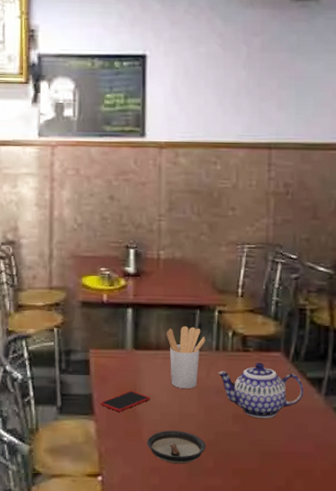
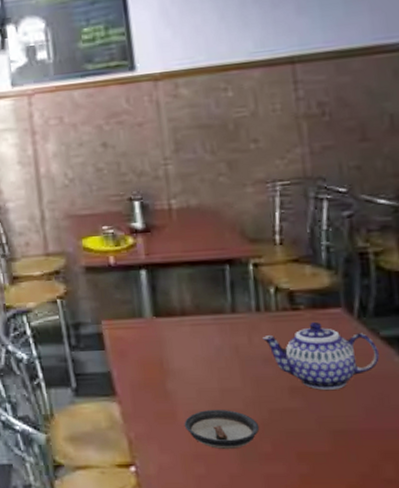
smartphone: present [100,391,150,412] -> none [122,365,181,391]
utensil holder: present [166,326,206,389] -> none [191,285,242,359]

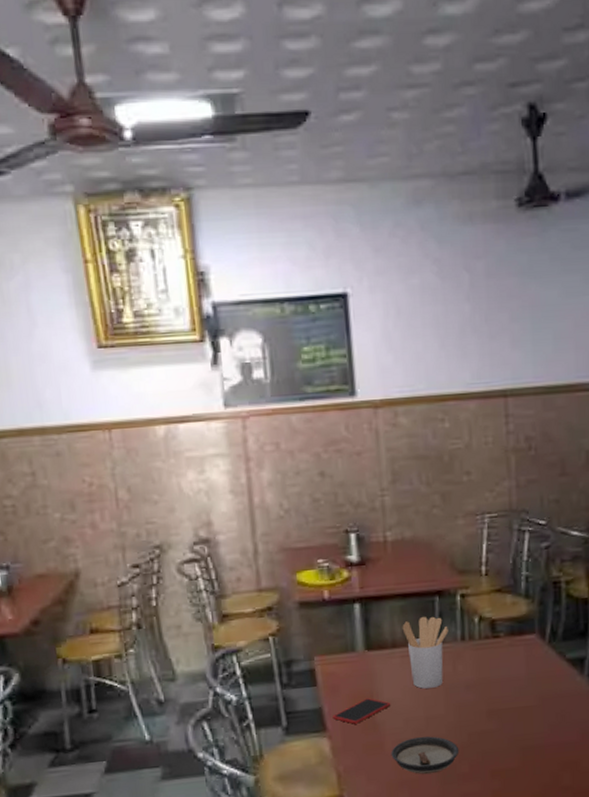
smartphone: none [122,365,181,391] -> present [332,698,390,724]
utensil holder: none [191,285,242,359] -> present [402,616,449,689]
teapot: present [263,321,379,391] -> none [466,647,564,712]

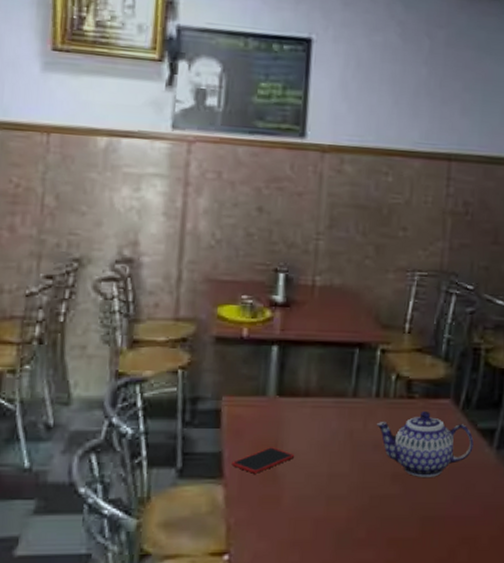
saucer: present [391,736,460,775] -> none [287,494,359,537]
utensil holder: present [402,616,449,689] -> none [317,368,364,443]
teapot: none [466,647,564,712] -> present [377,410,474,478]

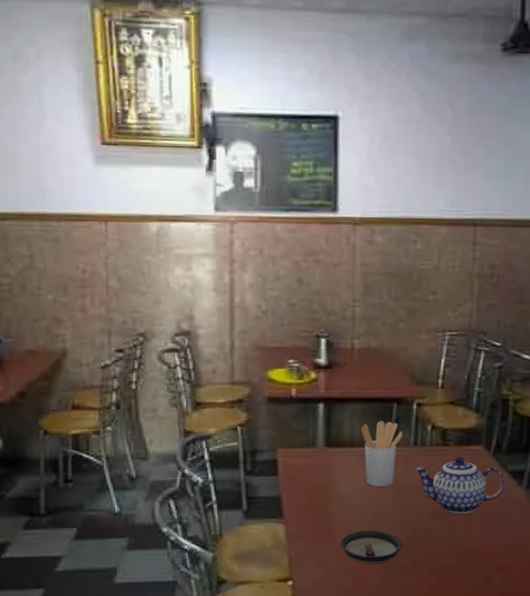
smartphone: present [231,447,294,474] -> none [289,491,343,513]
saucer: none [287,494,359,537] -> present [340,530,403,565]
utensil holder: none [317,368,364,443] -> present [361,421,403,486]

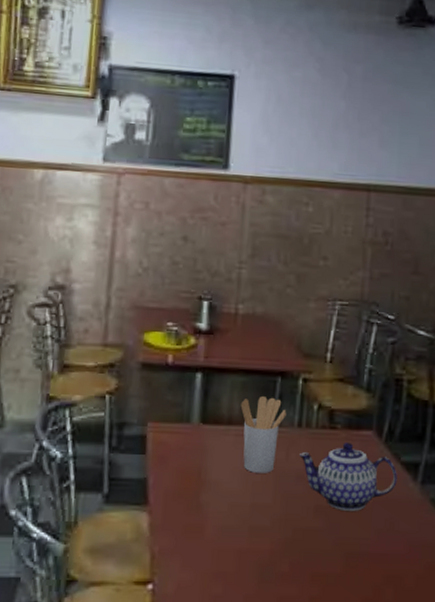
saucer: present [340,530,403,565] -> none [210,525,282,569]

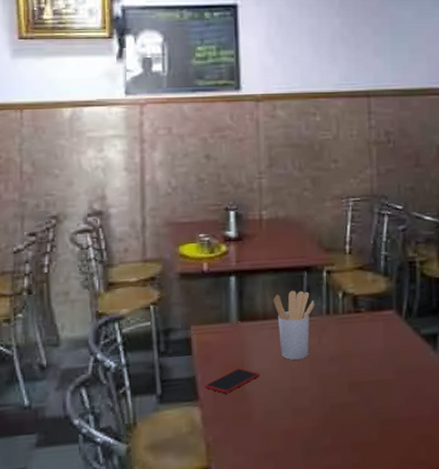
smartphone: none [156,475,217,502] -> present [205,368,259,394]
teapot: present [299,442,397,512] -> none [330,322,419,385]

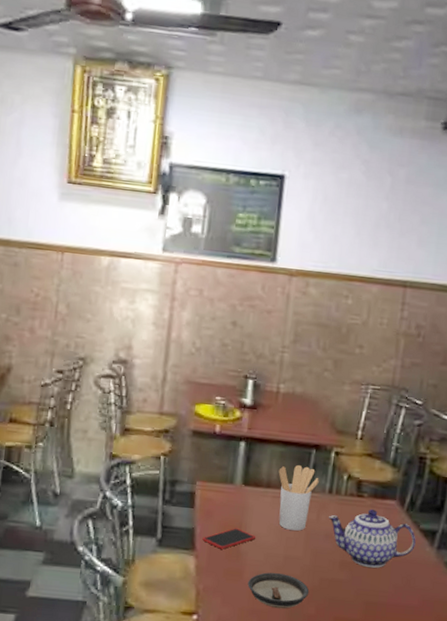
saucer: none [258,407,322,447] -> present [247,572,310,609]
teapot: none [330,322,419,385] -> present [329,508,416,569]

